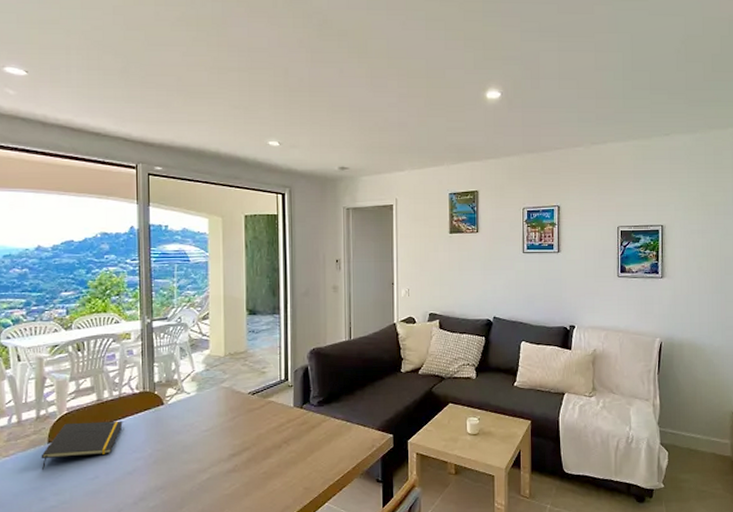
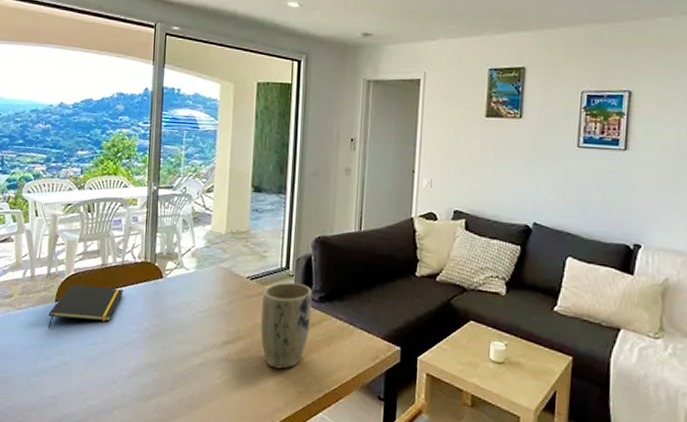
plant pot: none [265,391,312,471] -> present [261,282,313,370]

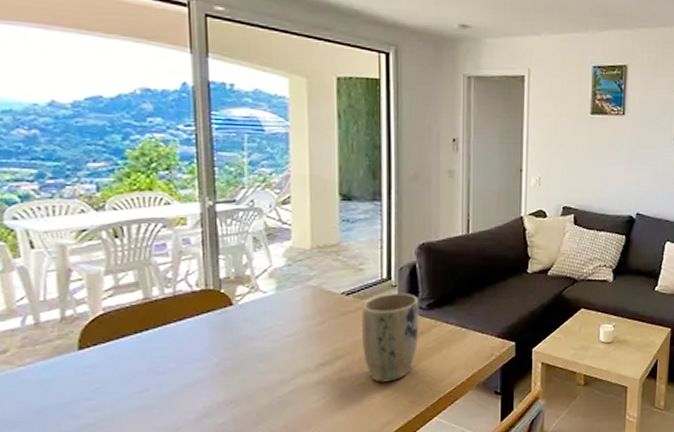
notepad: present [48,284,124,328] -> none [69,323,180,382]

